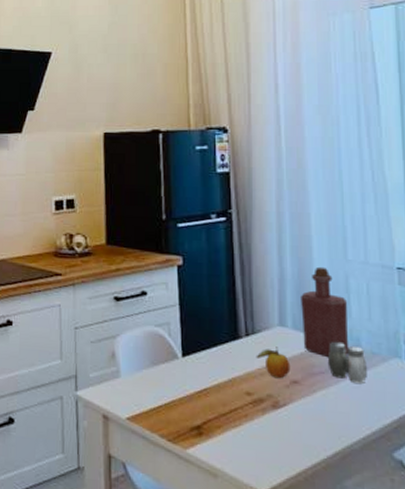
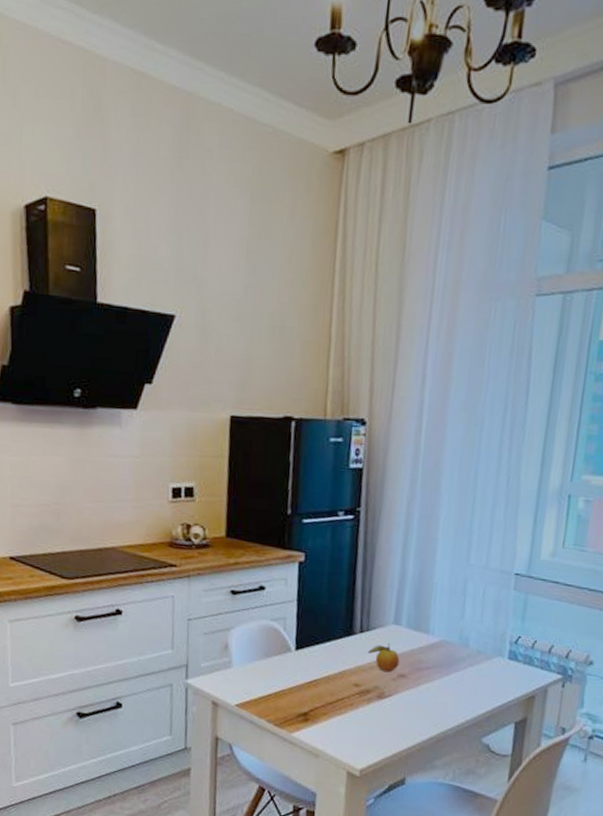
bottle: present [301,266,349,358] -> none [414,569,462,655]
salt and pepper shaker: present [327,341,367,384] -> none [435,640,472,679]

